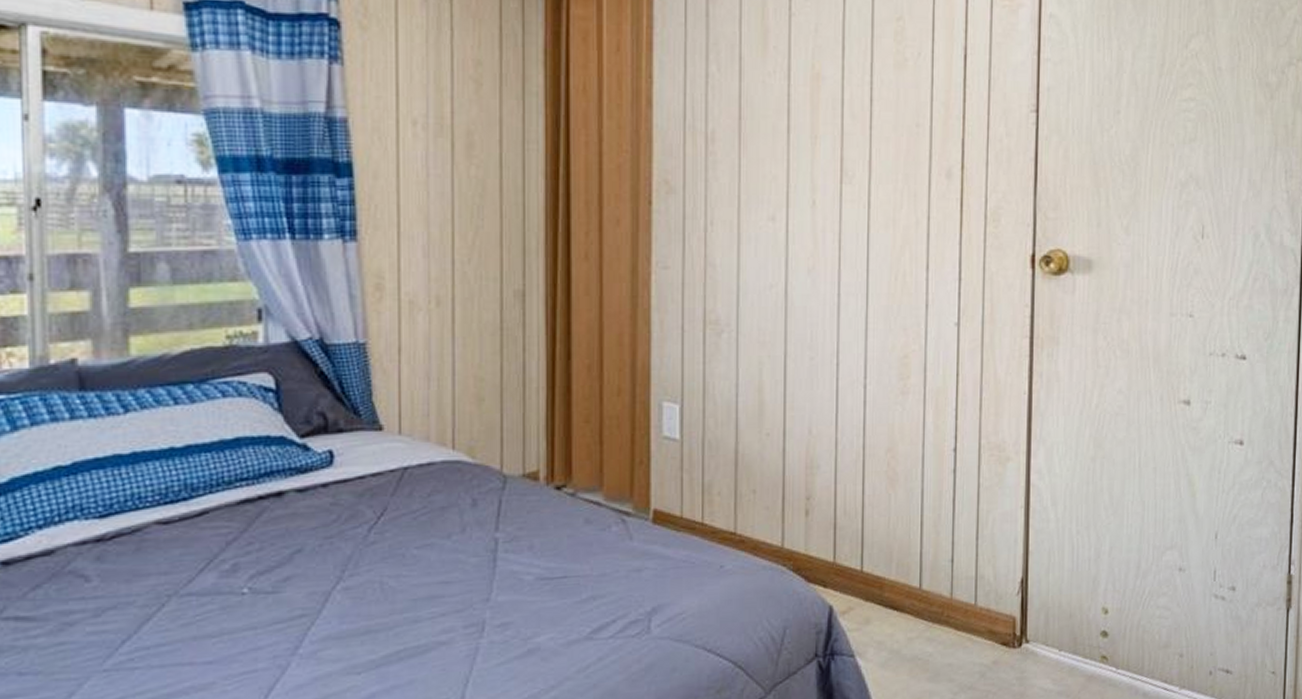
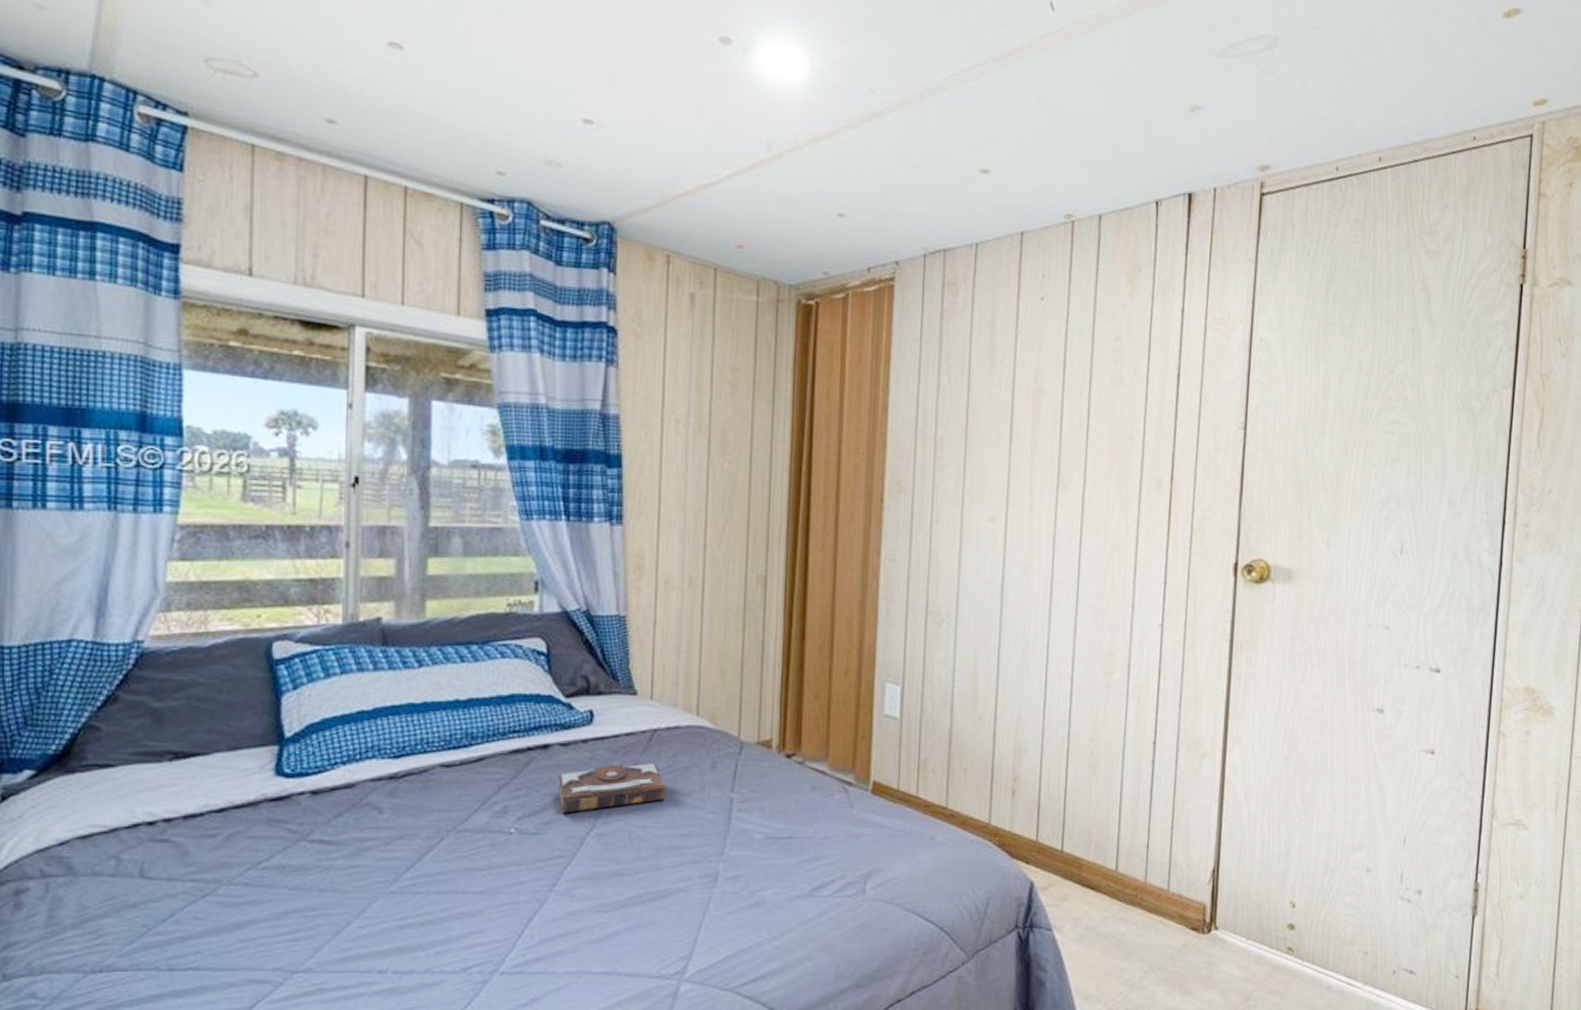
book: none [297,505,422,567] -> present [558,763,666,813]

